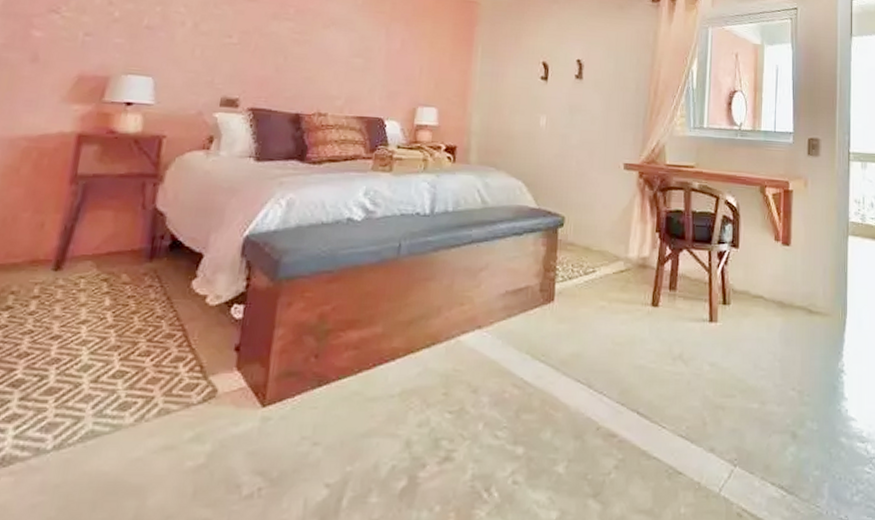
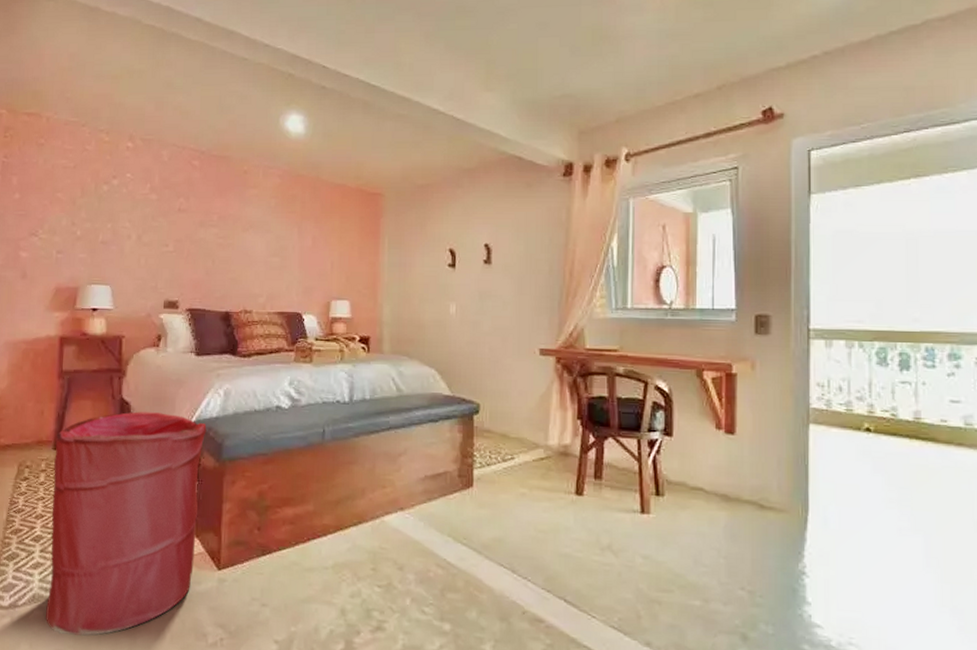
laundry hamper: none [18,224,262,503] -> present [46,412,207,636]

